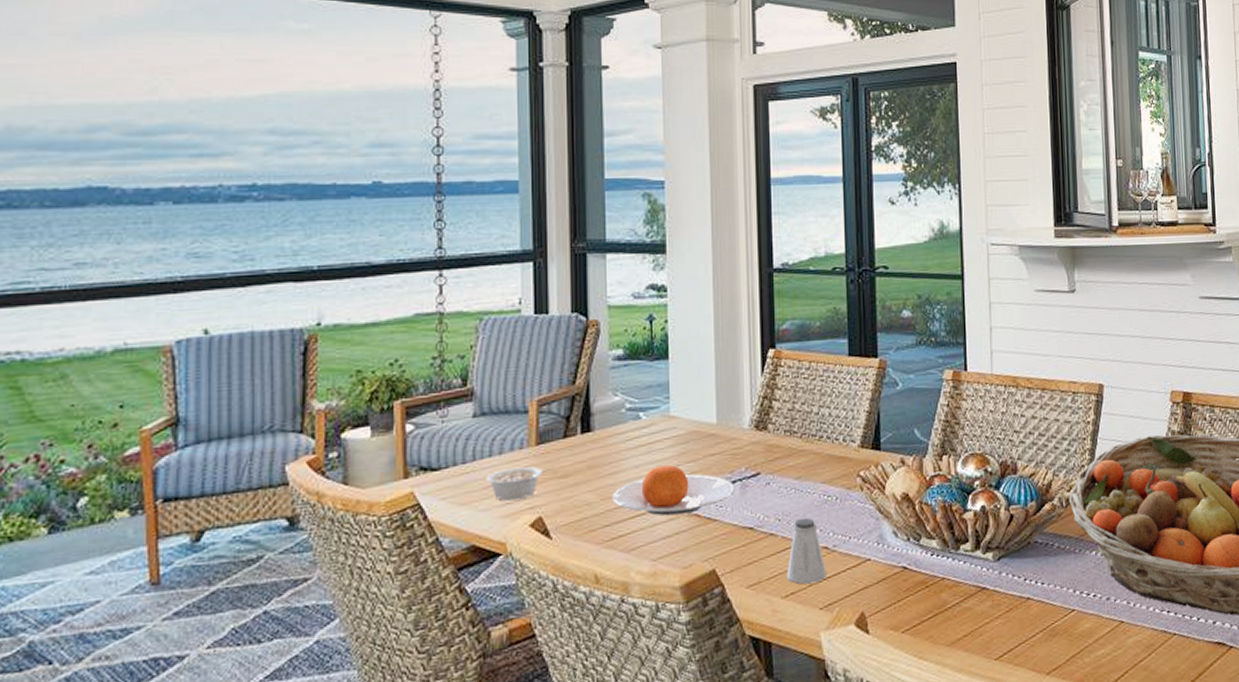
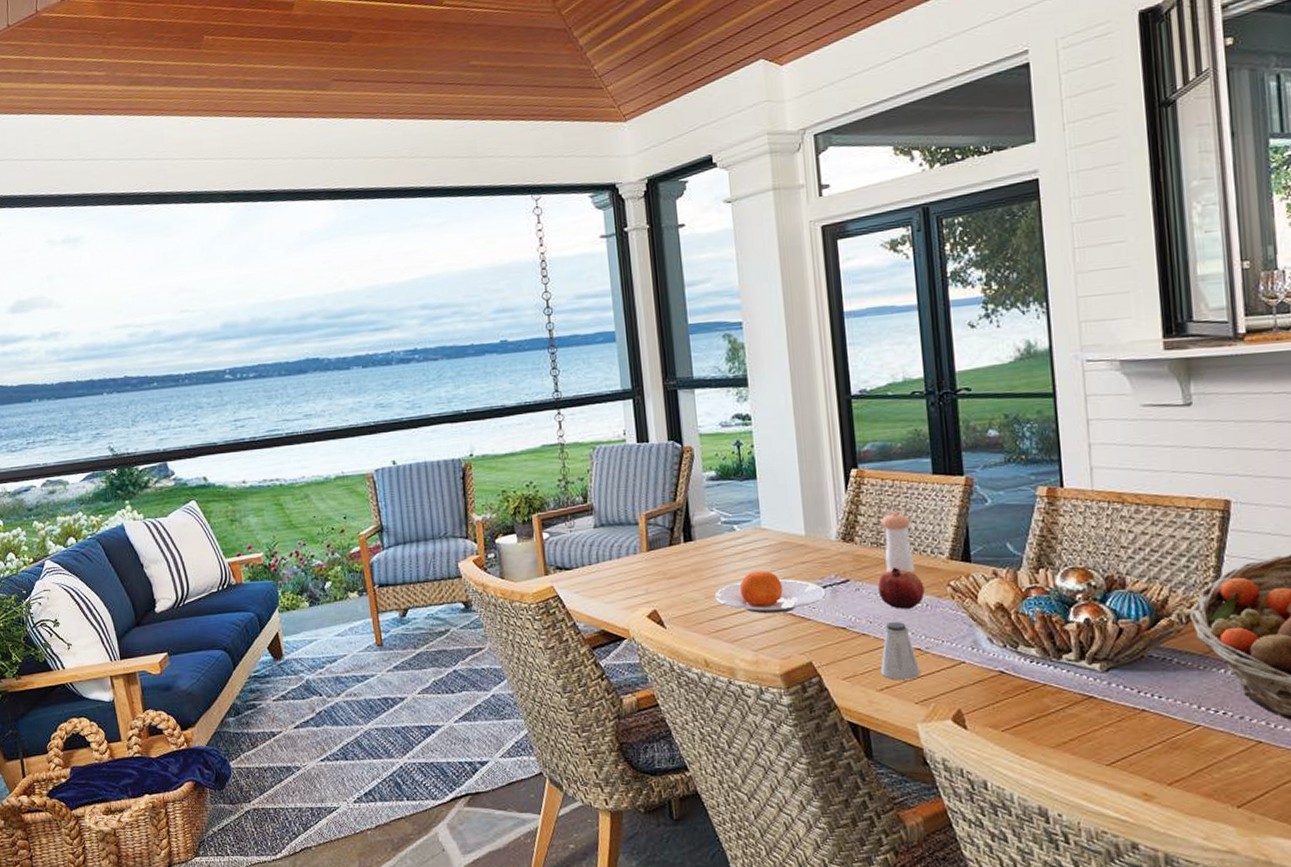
legume: present [485,465,553,501] -> none [608,568,663,596]
fruit: none [788,457,835,504] -> present [877,567,925,609]
pepper shaker: none [795,397,828,465] -> present [881,512,917,574]

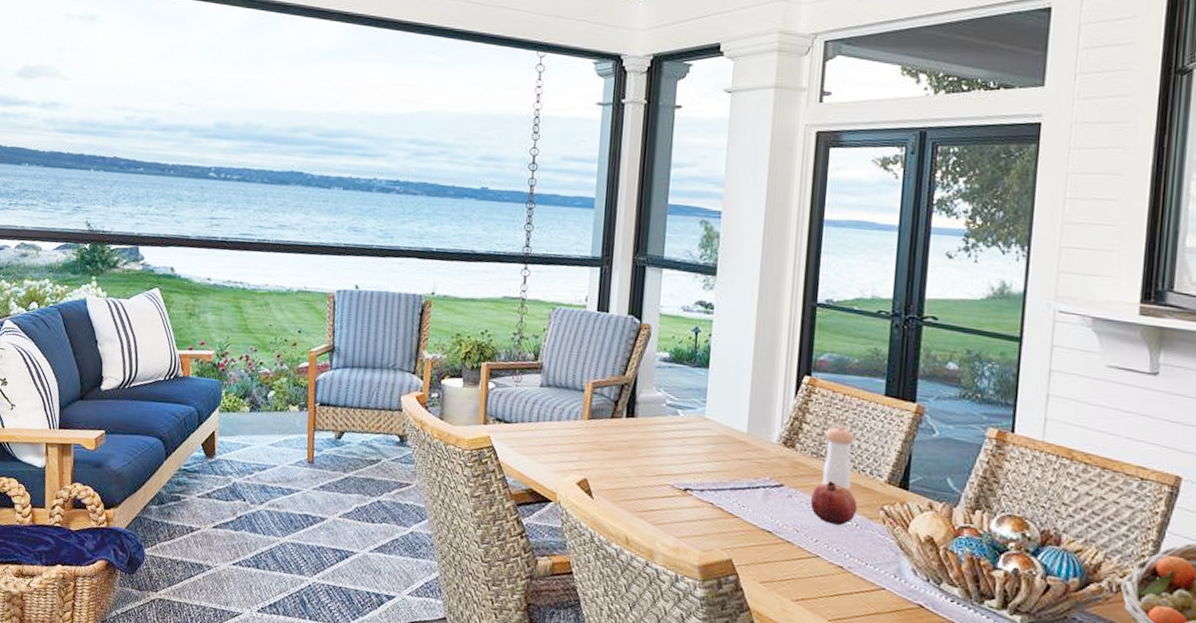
plate: present [714,571,826,614] -> none [646,458,758,506]
saltshaker: present [880,622,921,681] -> none [798,534,840,597]

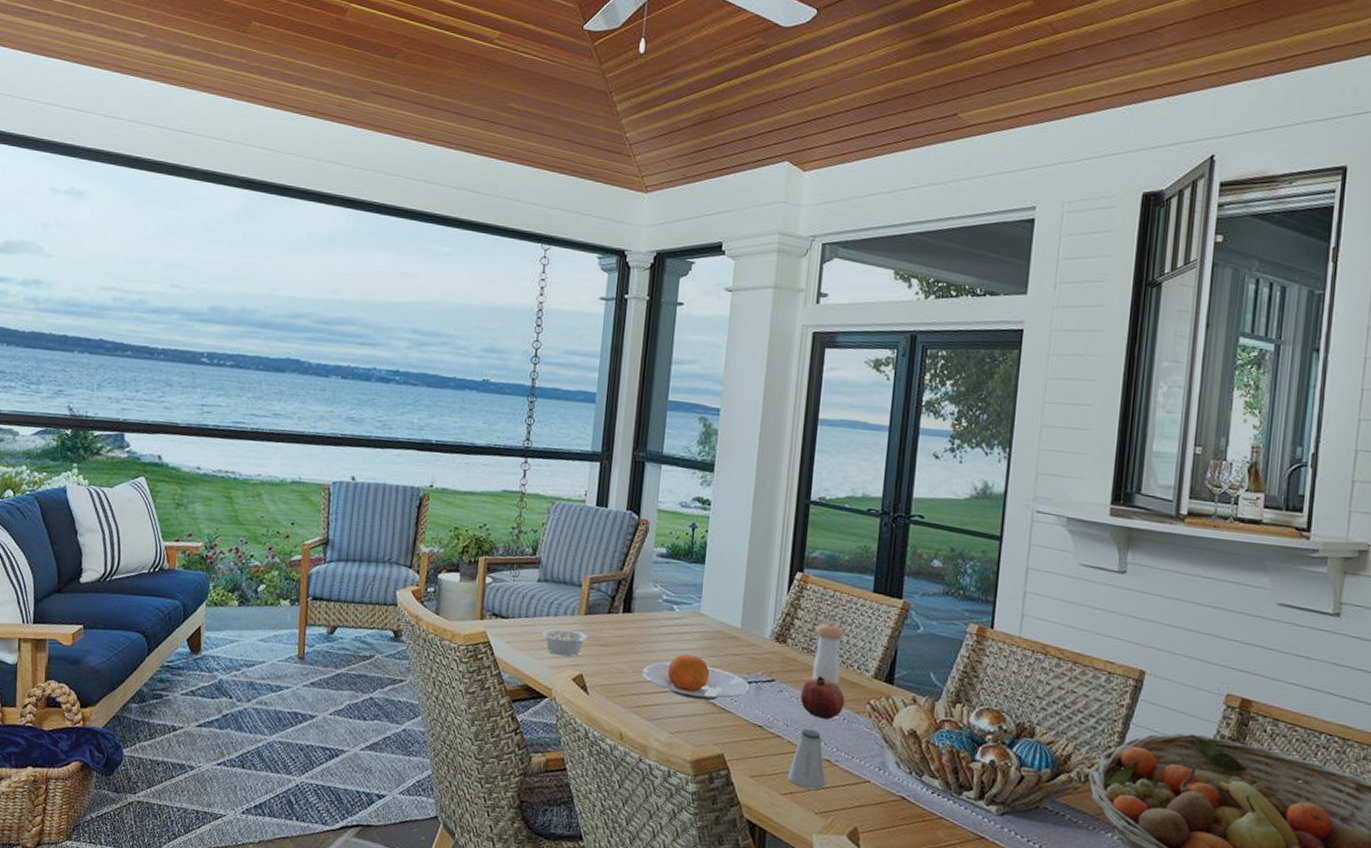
legume: none [545,433,600,461] -> present [541,628,597,656]
plate: none [646,458,758,506] -> present [641,654,750,701]
saltshaker: none [798,534,840,597] -> present [787,729,827,790]

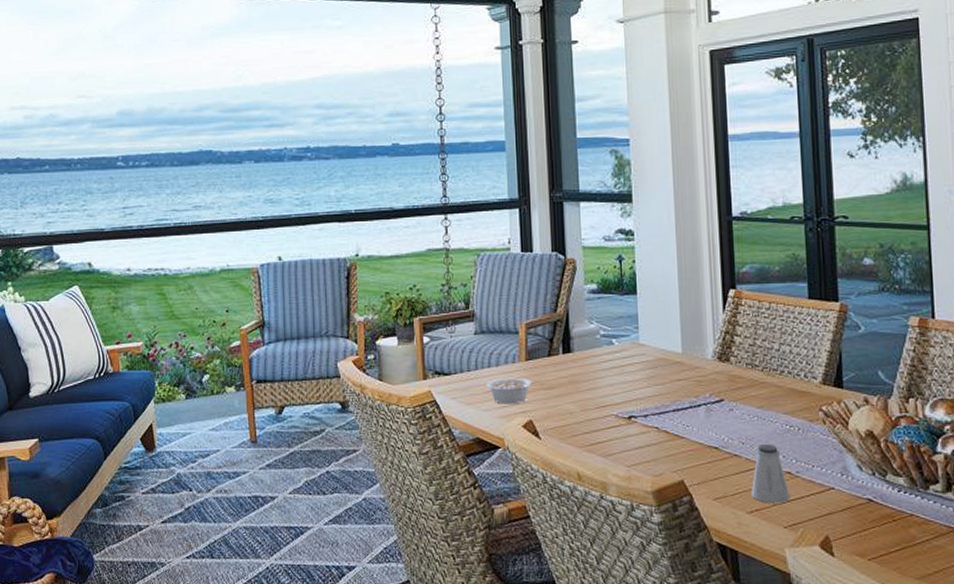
plate: present [641,654,750,701] -> none [590,386,700,430]
fruit: present [800,675,845,720] -> none [751,389,797,432]
pepper shaker: present [810,622,844,687] -> none [756,335,790,397]

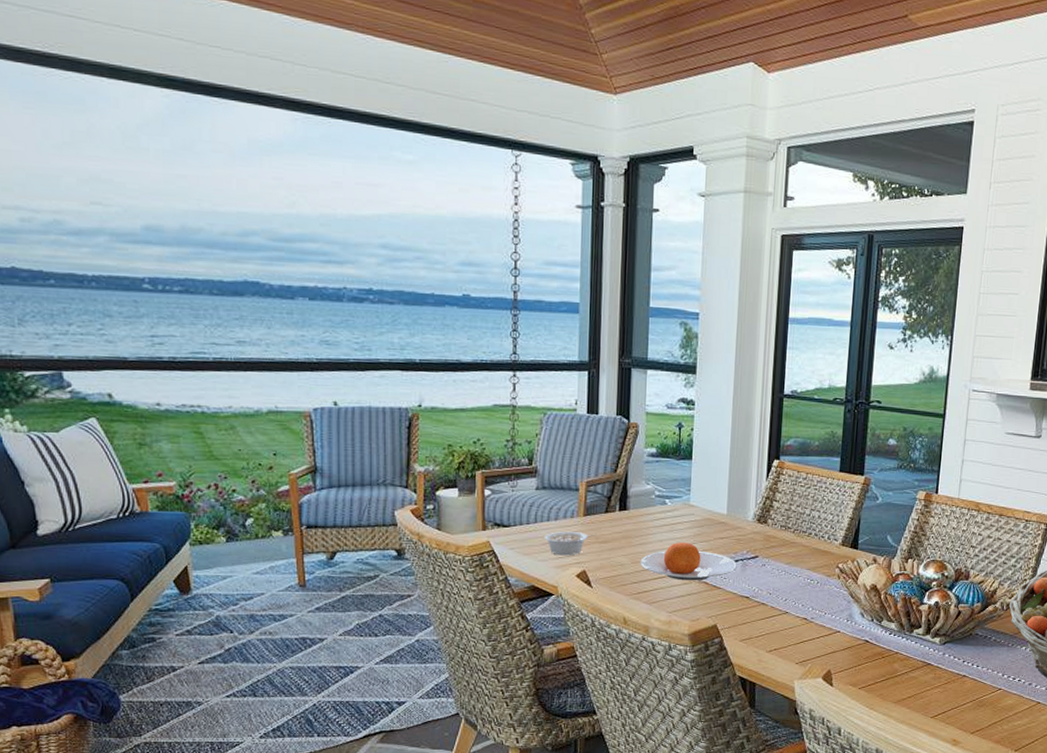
plate: none [590,386,700,430] -> present [640,542,737,581]
saltshaker: present [751,444,791,504] -> none [772,595,804,644]

